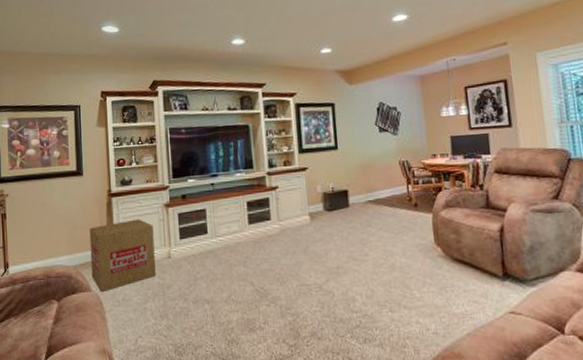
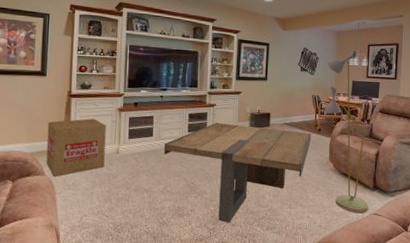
coffee table: none [221,208,407,336] -> present [163,122,311,222]
floor lamp: none [412,96,501,313] -> present [324,50,368,214]

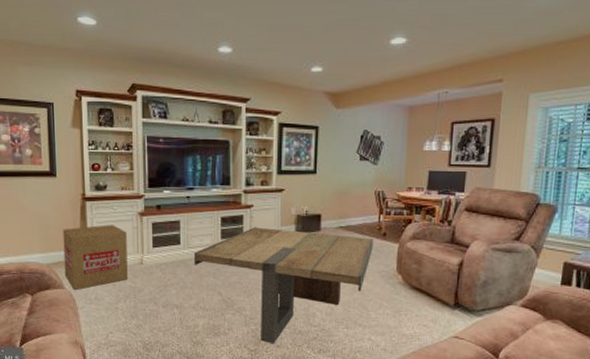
floor lamp: present [324,50,368,214] -> none [390,130,447,336]

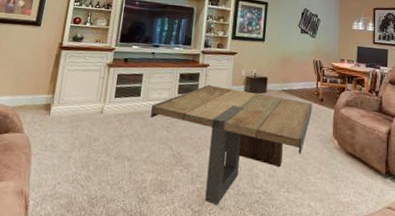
cardboard box: present [63,225,128,290] -> none [26,73,93,135]

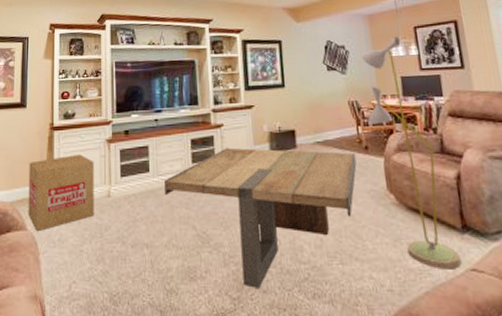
cardboard box: none [26,73,93,135] -> present [28,154,94,231]
floor lamp: none [326,13,381,206] -> present [361,36,461,270]

